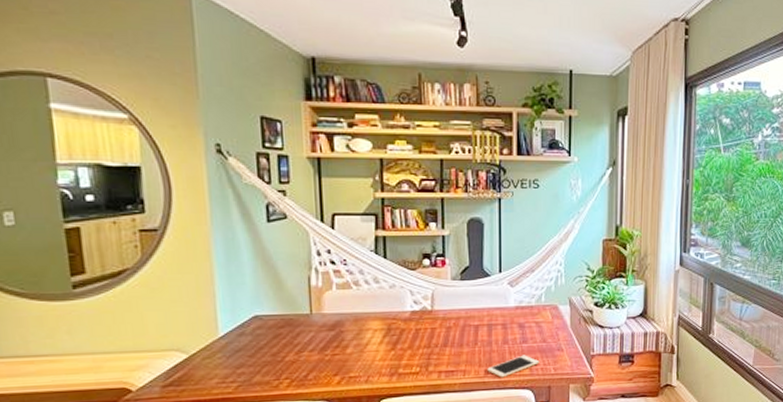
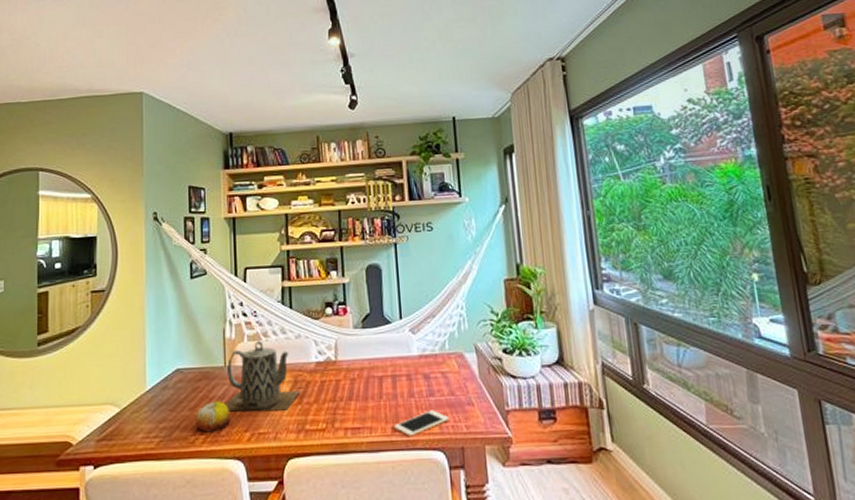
fruit: none [278,347,318,377] -> present [195,401,231,433]
teapot: none [311,289,394,358] -> present [225,341,300,412]

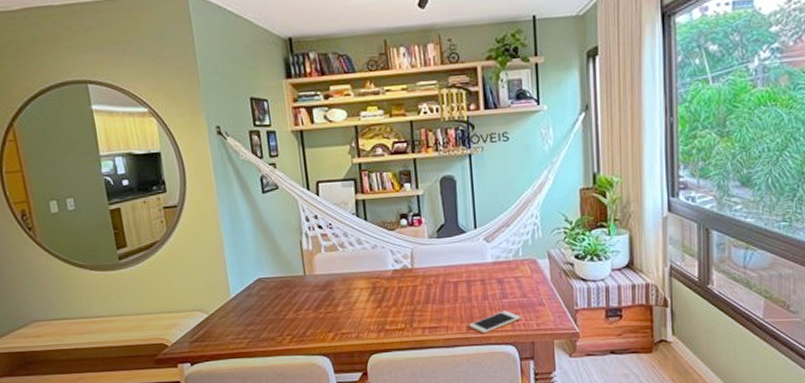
fruit: present [195,401,231,433] -> none [280,306,314,334]
teapot: present [225,341,300,412] -> none [307,251,379,316]

